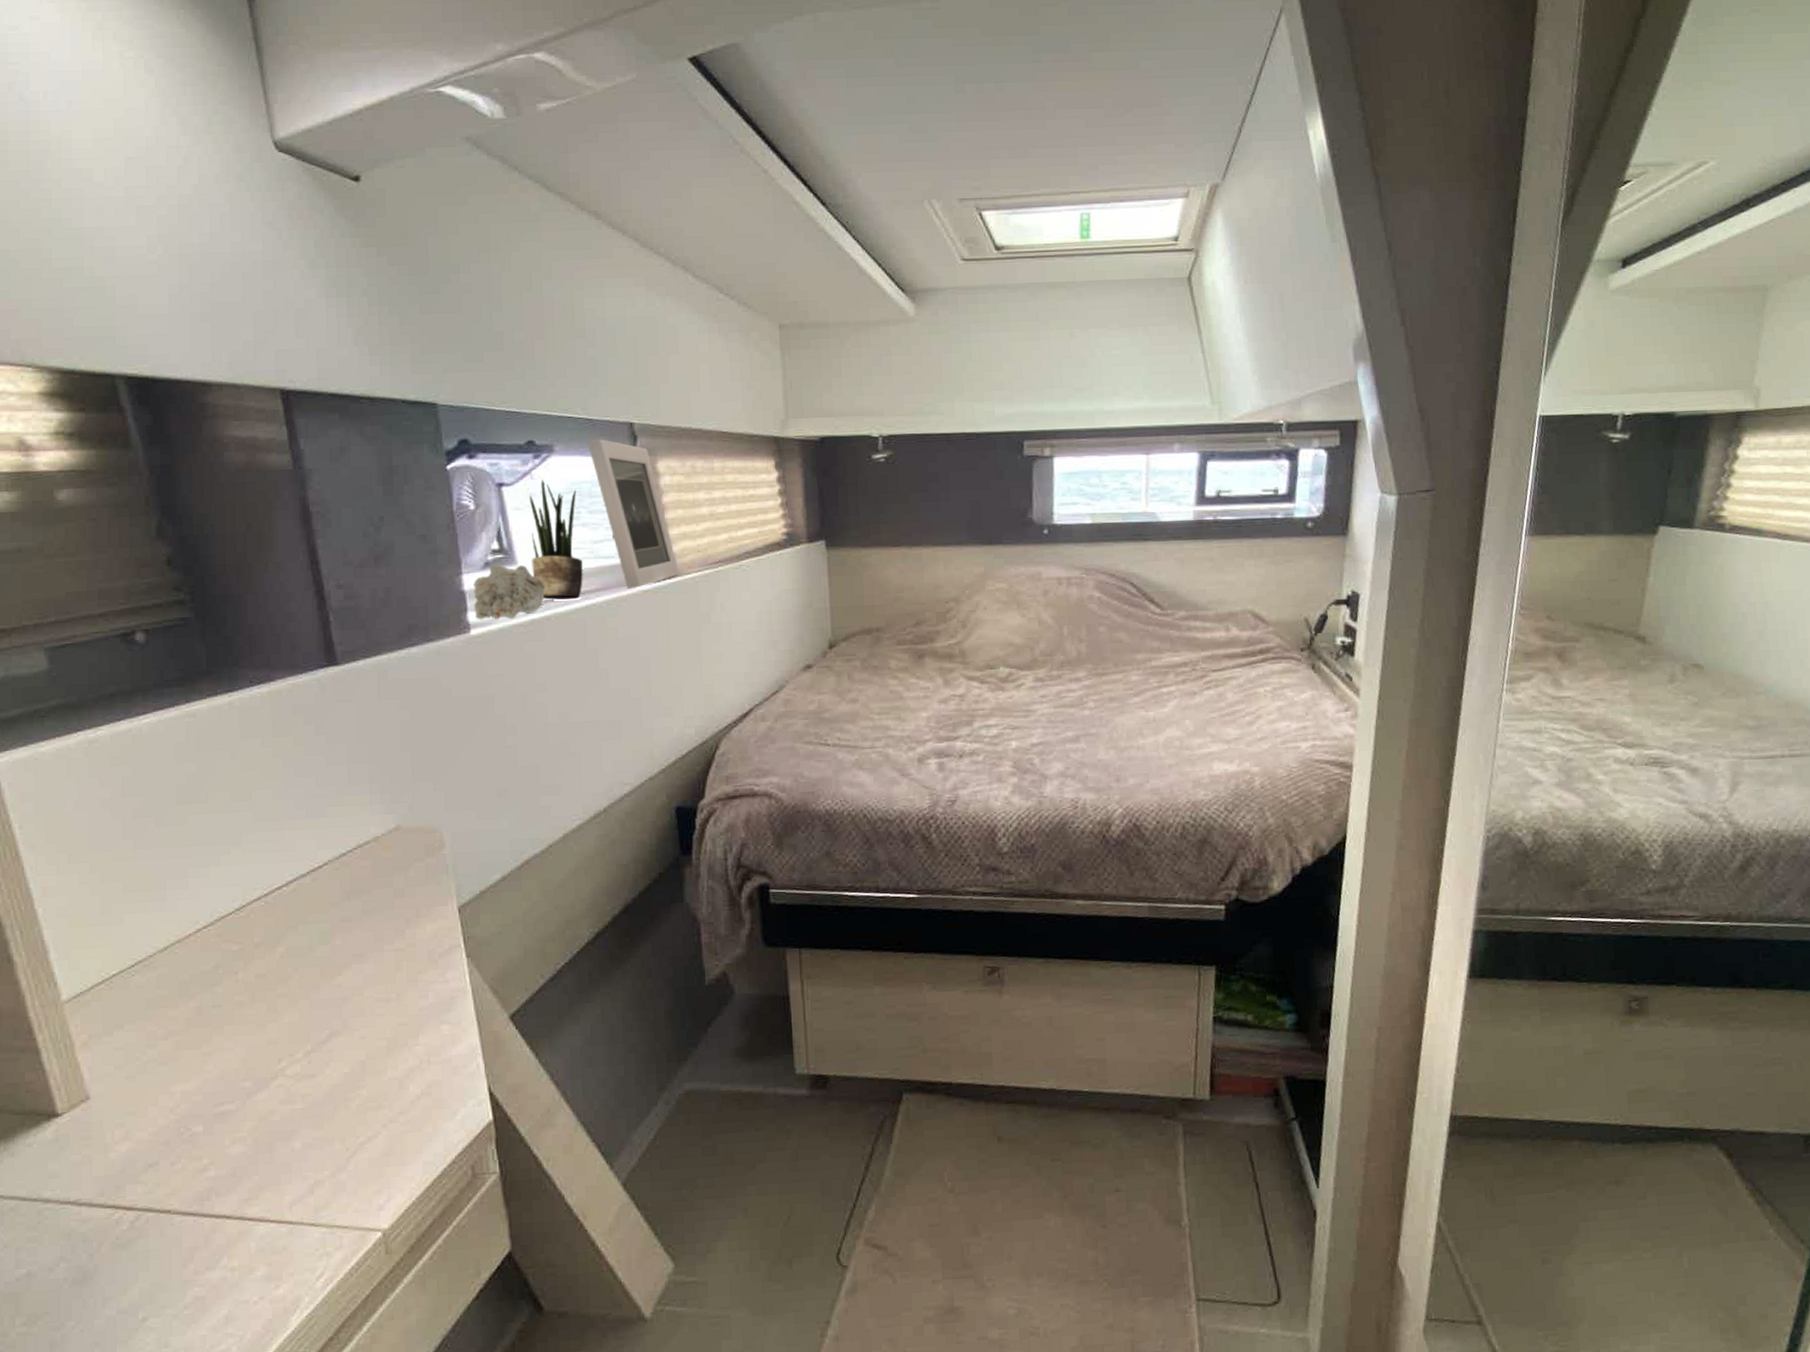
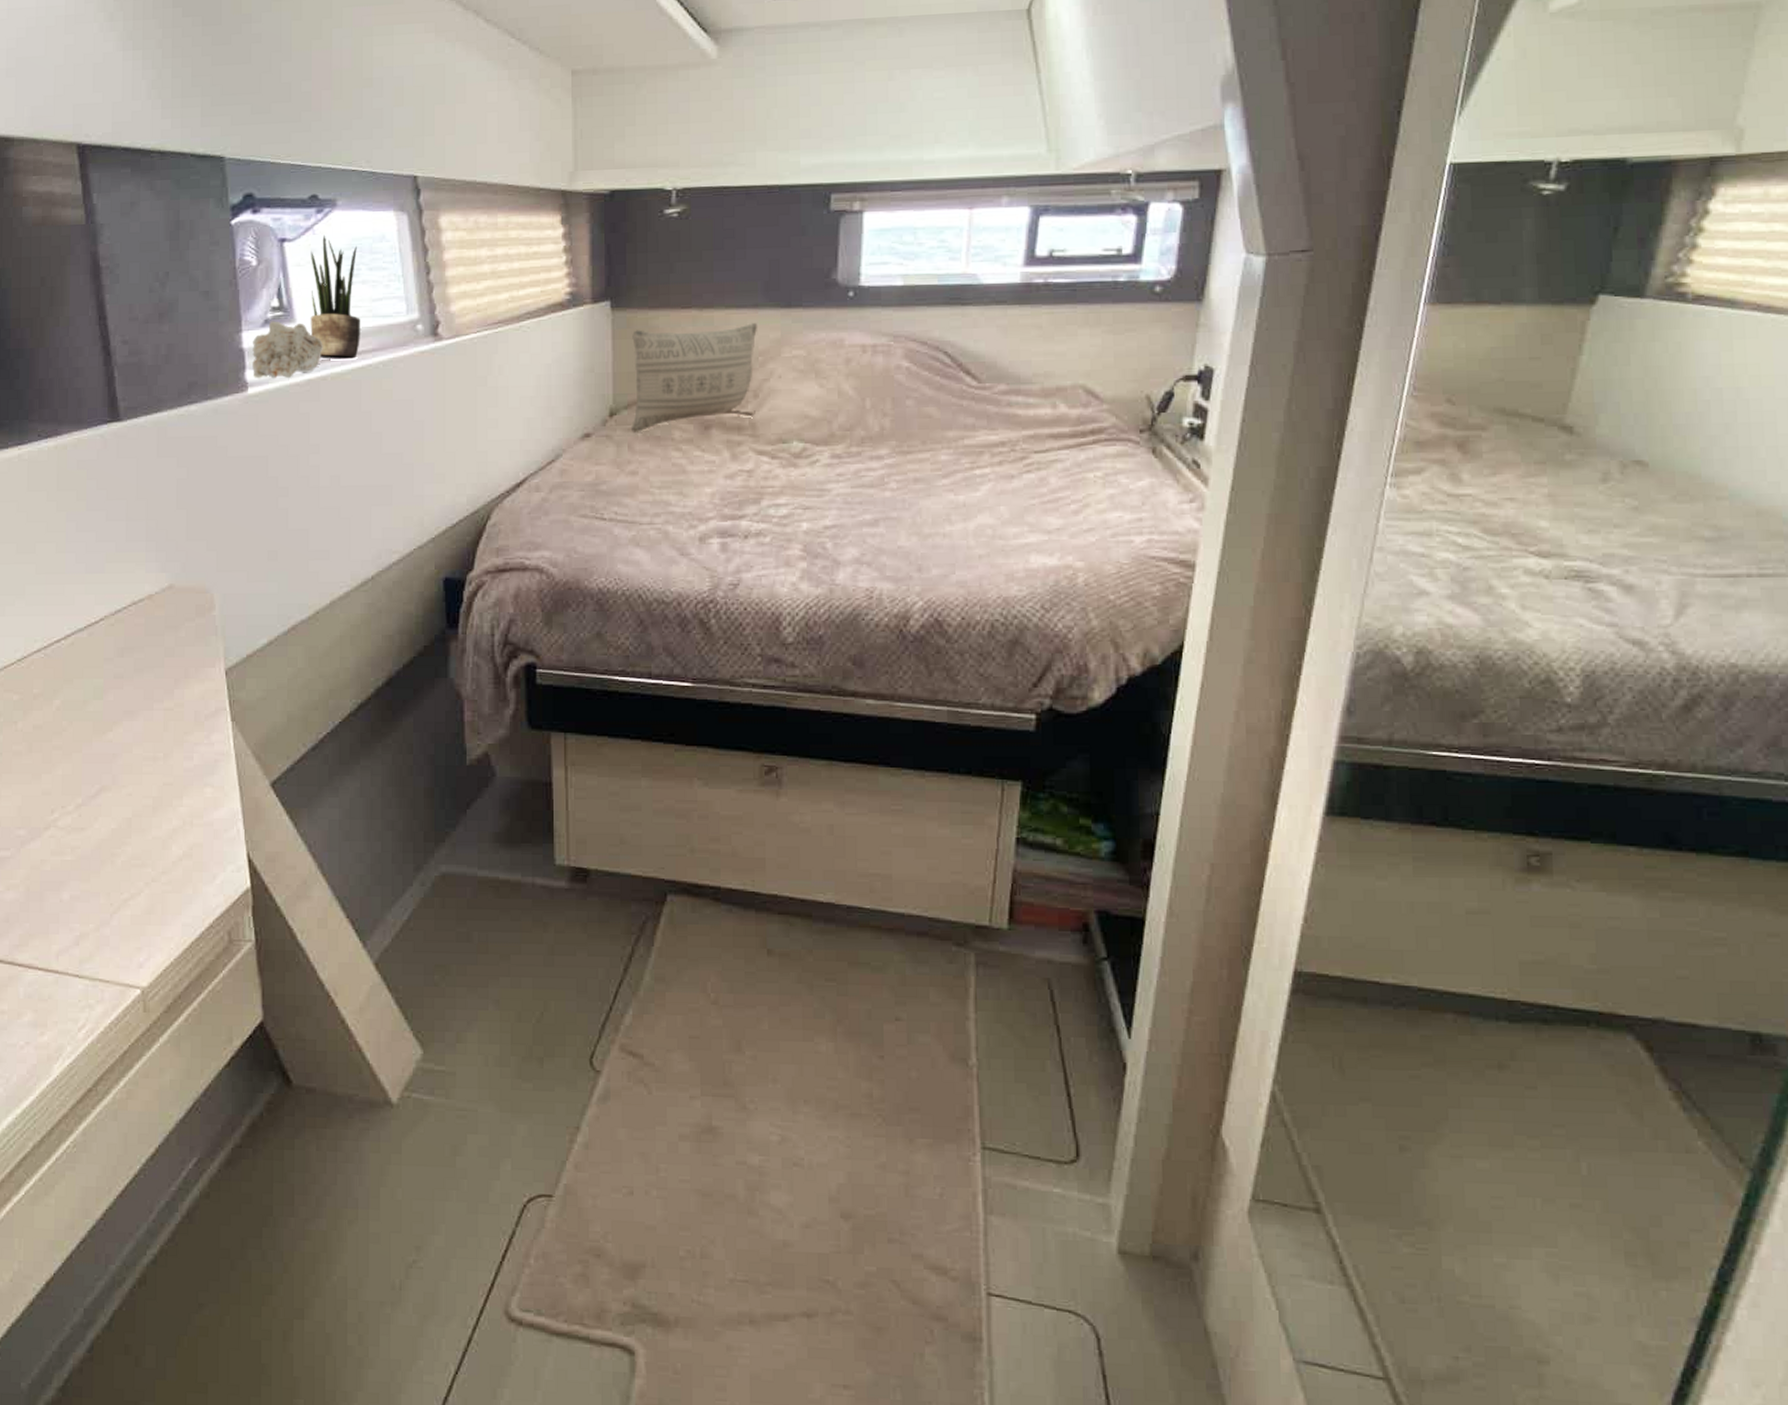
picture frame: present [587,438,679,589] -> none [370,192,457,349]
pillow: none [847,559,964,663] -> present [630,323,758,432]

